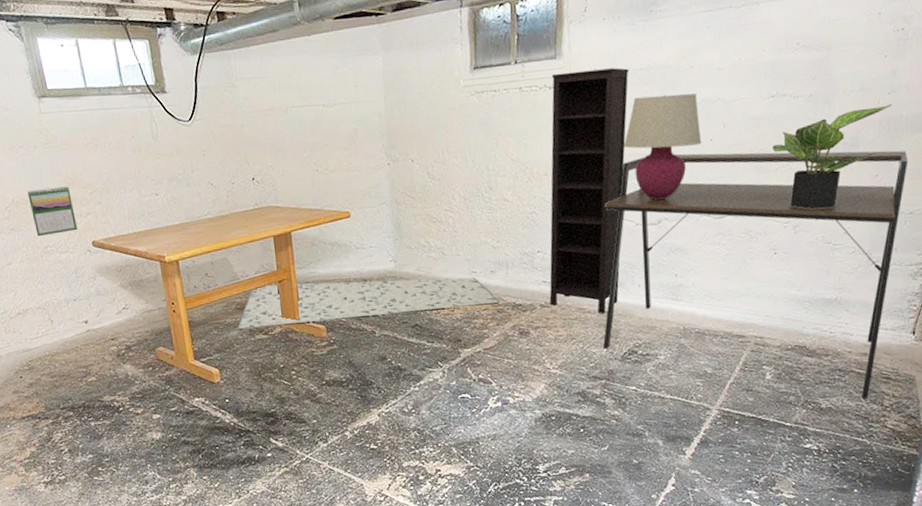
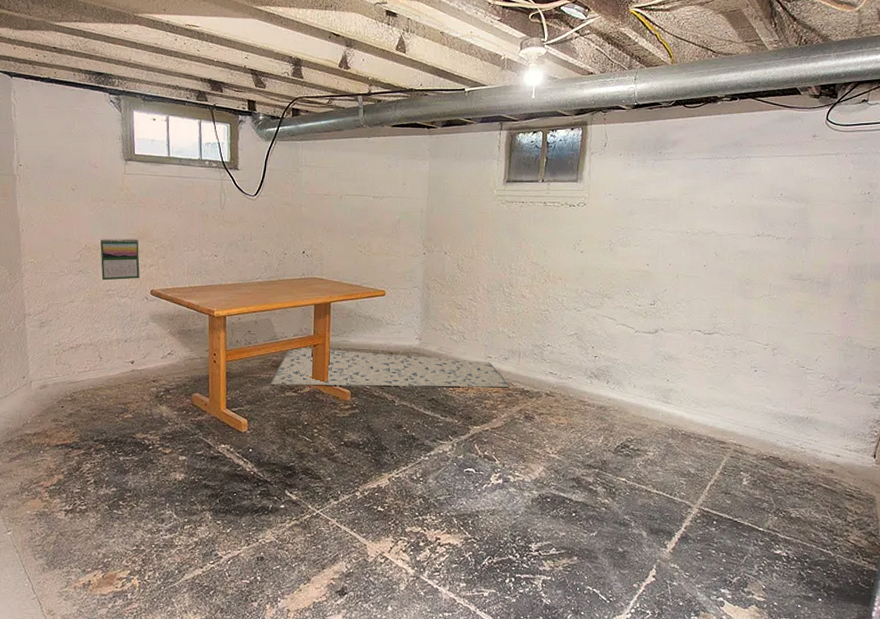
bookcase: present [549,67,629,314] -> none [554,194,639,408]
desk: present [603,150,908,399] -> none [599,273,872,513]
table lamp: present [623,93,702,200] -> none [629,222,697,313]
potted plant: present [772,104,892,209] -> none [757,254,859,337]

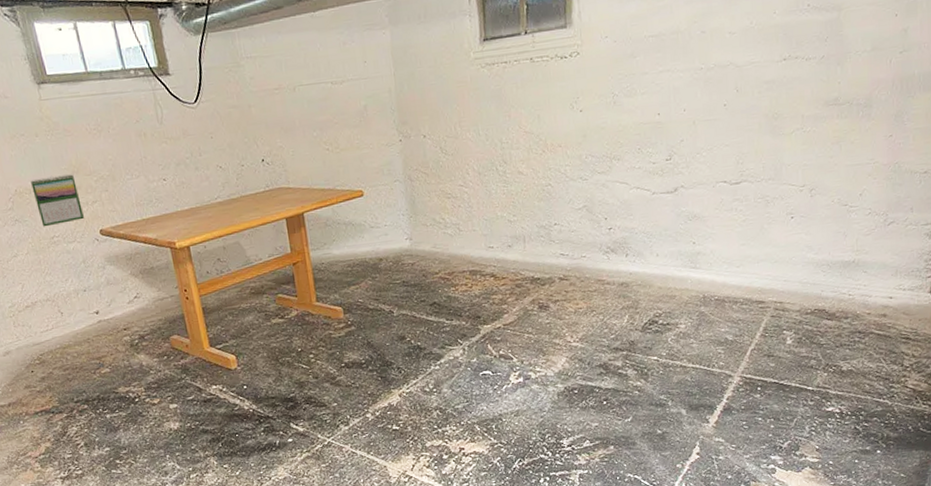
rug: present [270,347,510,388] -> none [252,252,519,314]

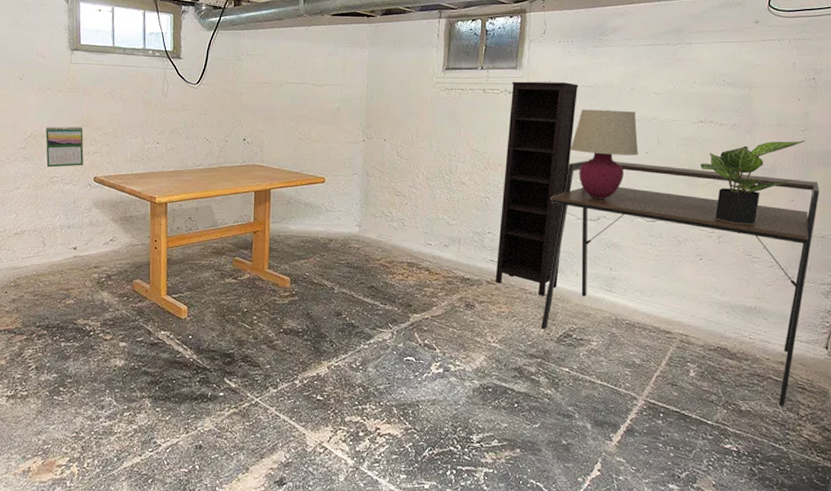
bookcase: none [563,35,641,285] -> present [495,81,579,297]
desk: none [620,110,922,360] -> present [541,160,820,406]
table lamp: none [637,59,716,168] -> present [570,109,639,200]
potted plant: none [786,63,904,172] -> present [700,140,805,224]

